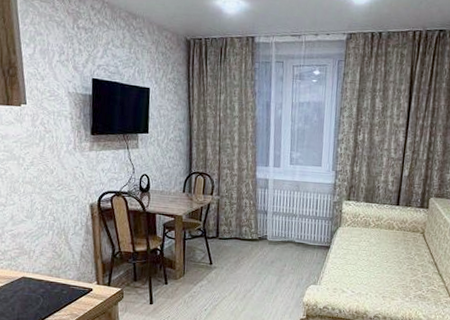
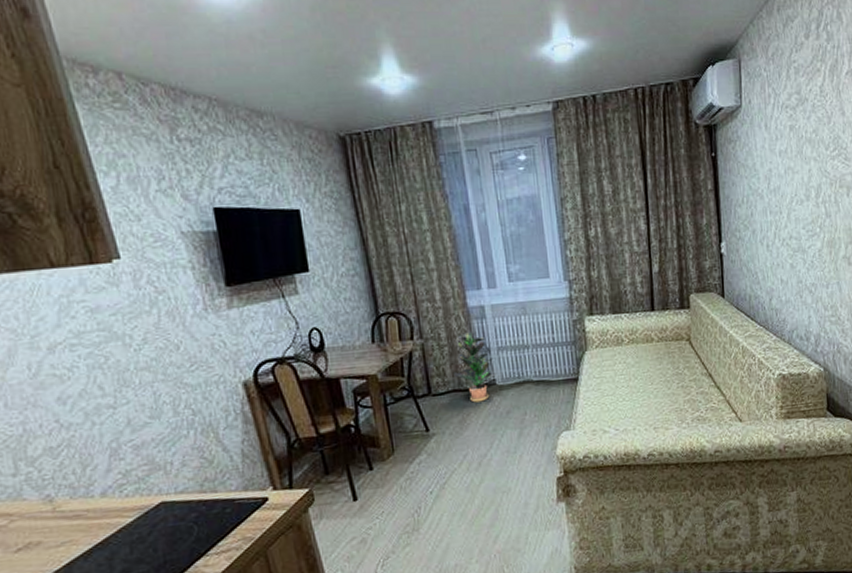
potted plant: none [237,197,268,250] -> present [454,332,496,403]

